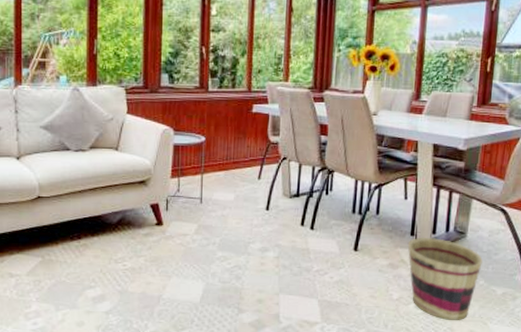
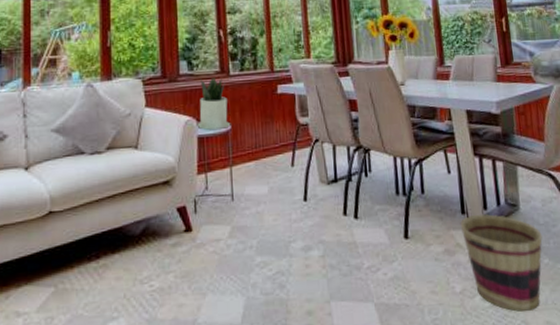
planter: none [174,92,206,141] -> present [197,78,231,131]

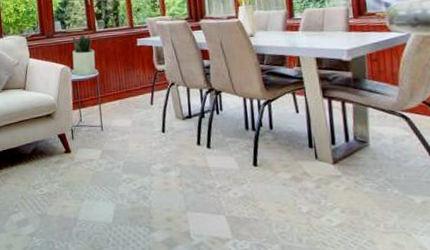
basket: present [460,214,543,312] -> none [307,149,393,234]

